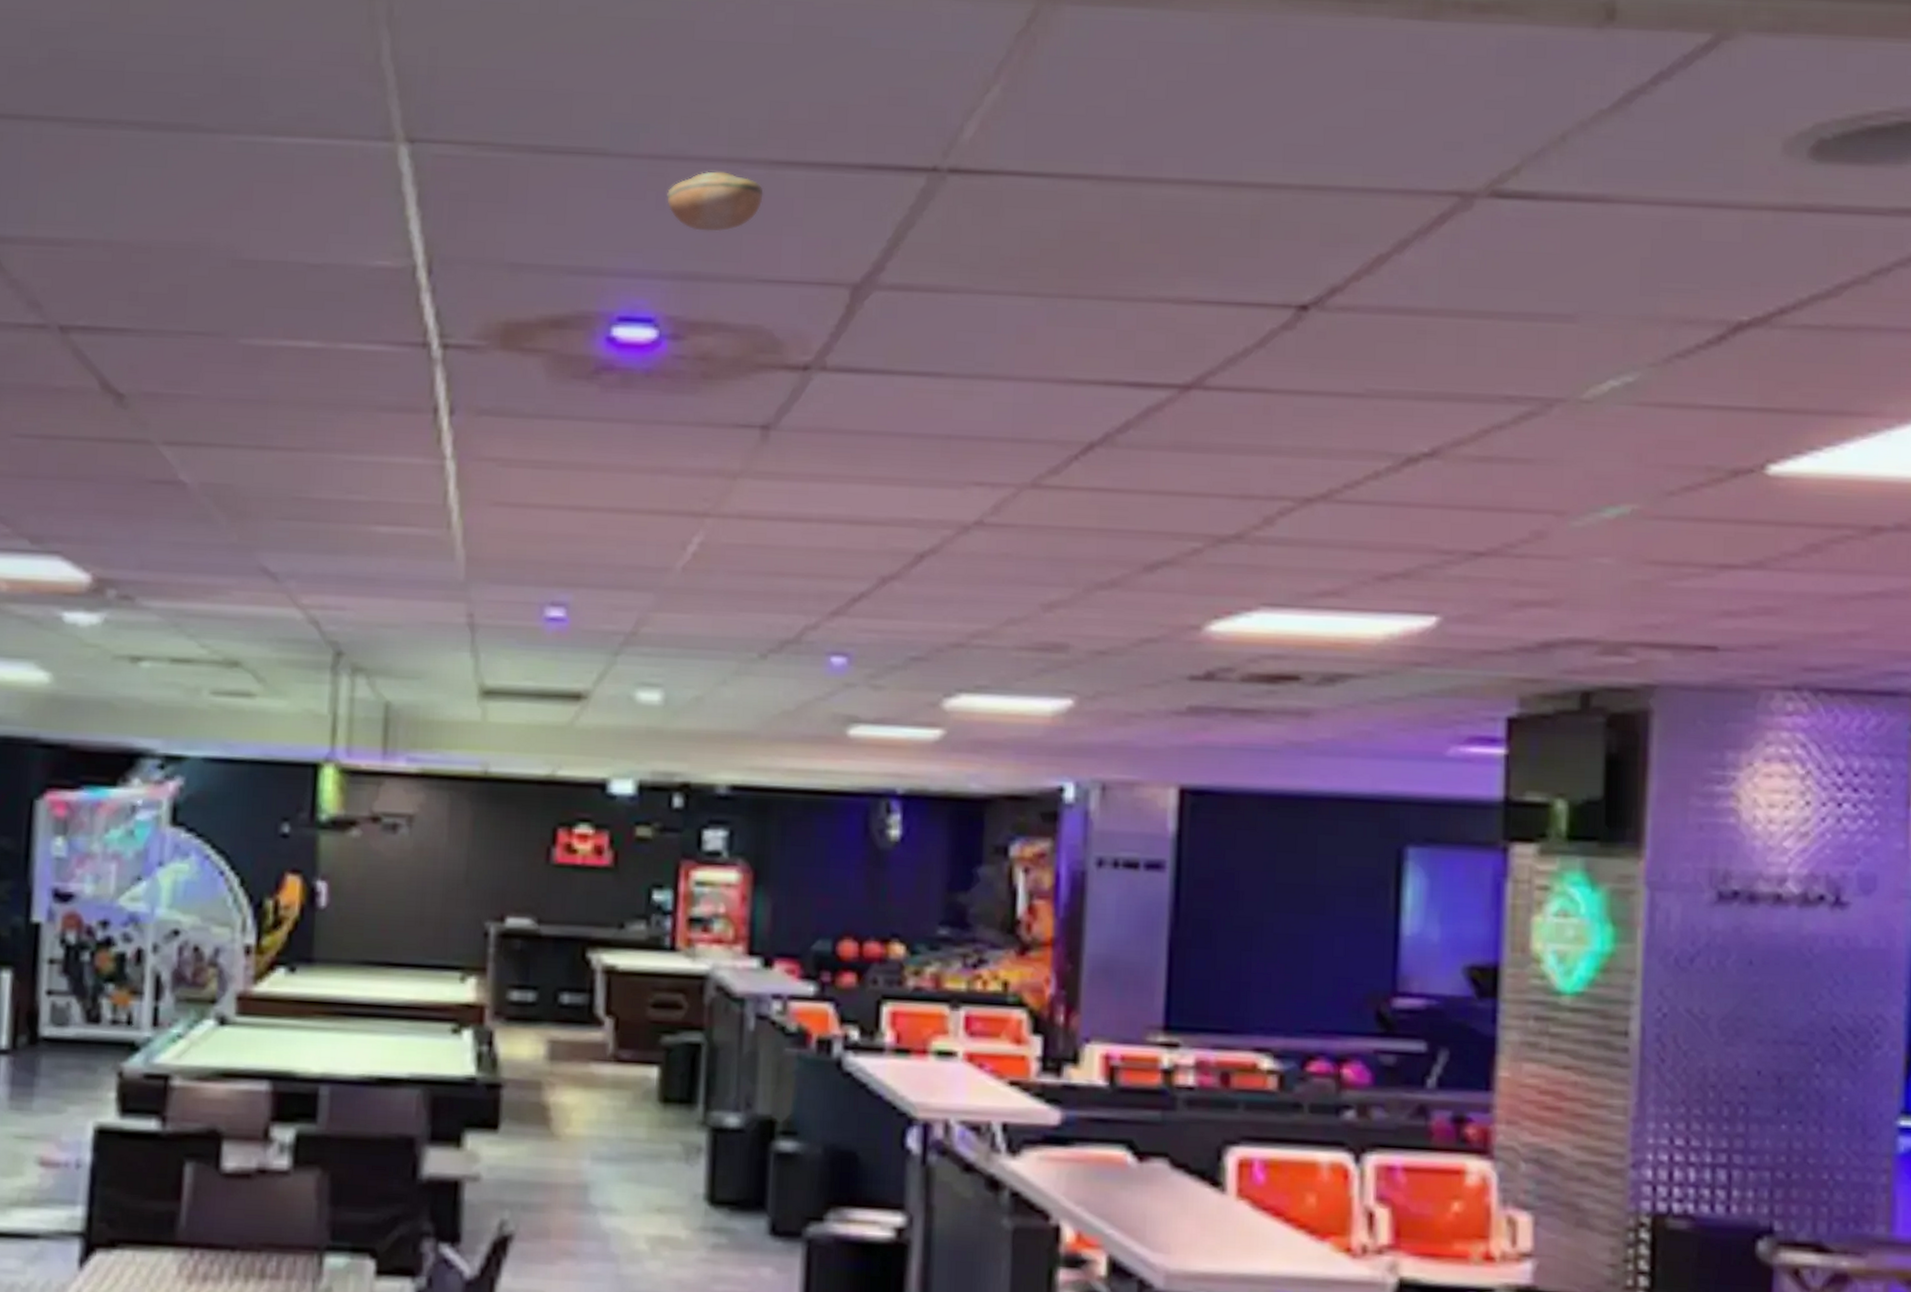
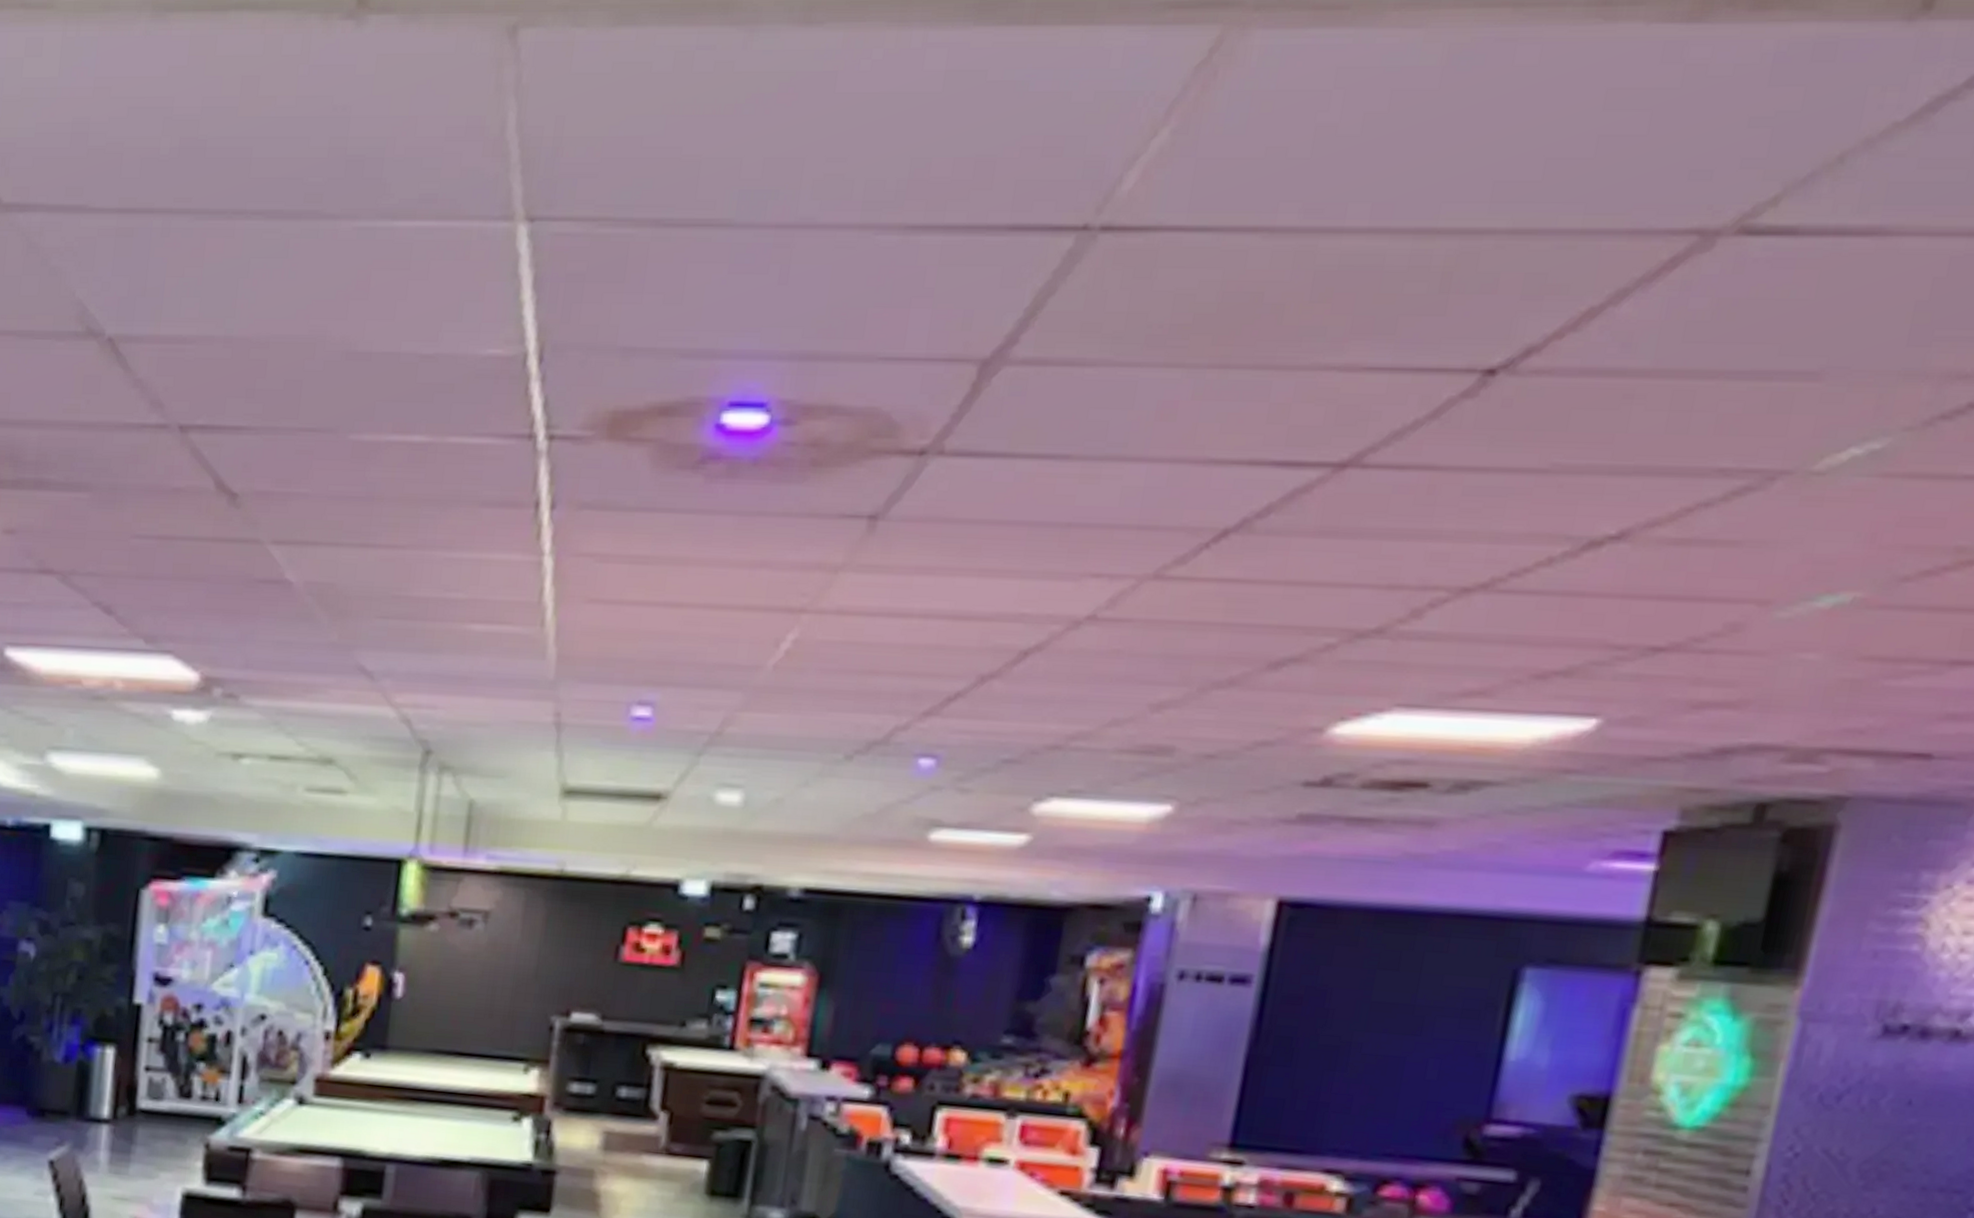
smoke detector: present [667,171,764,232] -> none [790,239,895,306]

